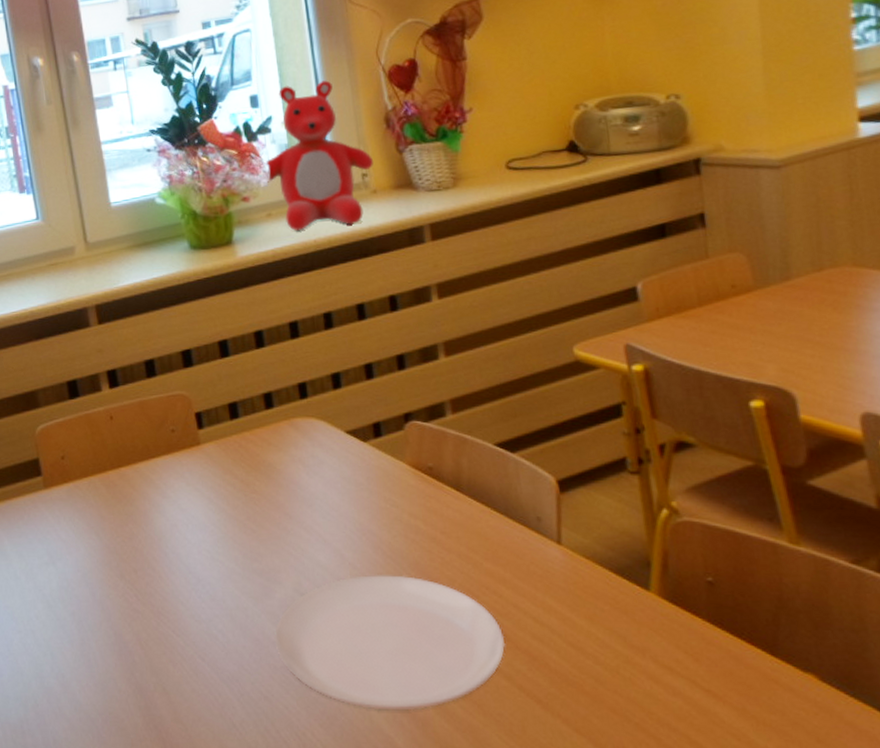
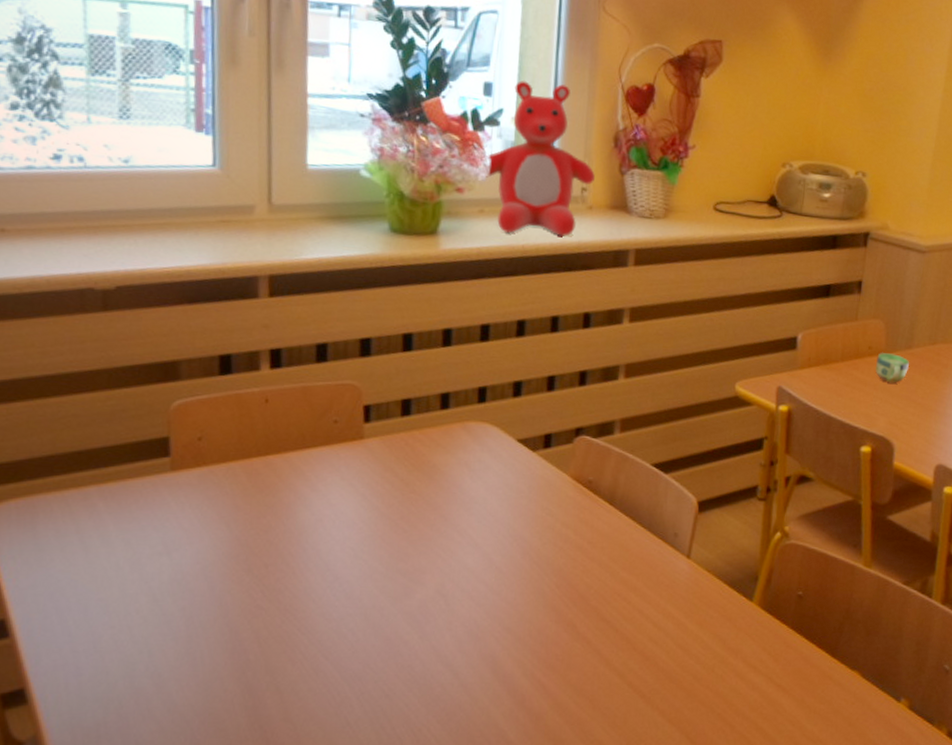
plate: present [275,575,506,711] -> none [407,579,626,706]
cup: none [745,289,793,323] -> present [875,353,910,383]

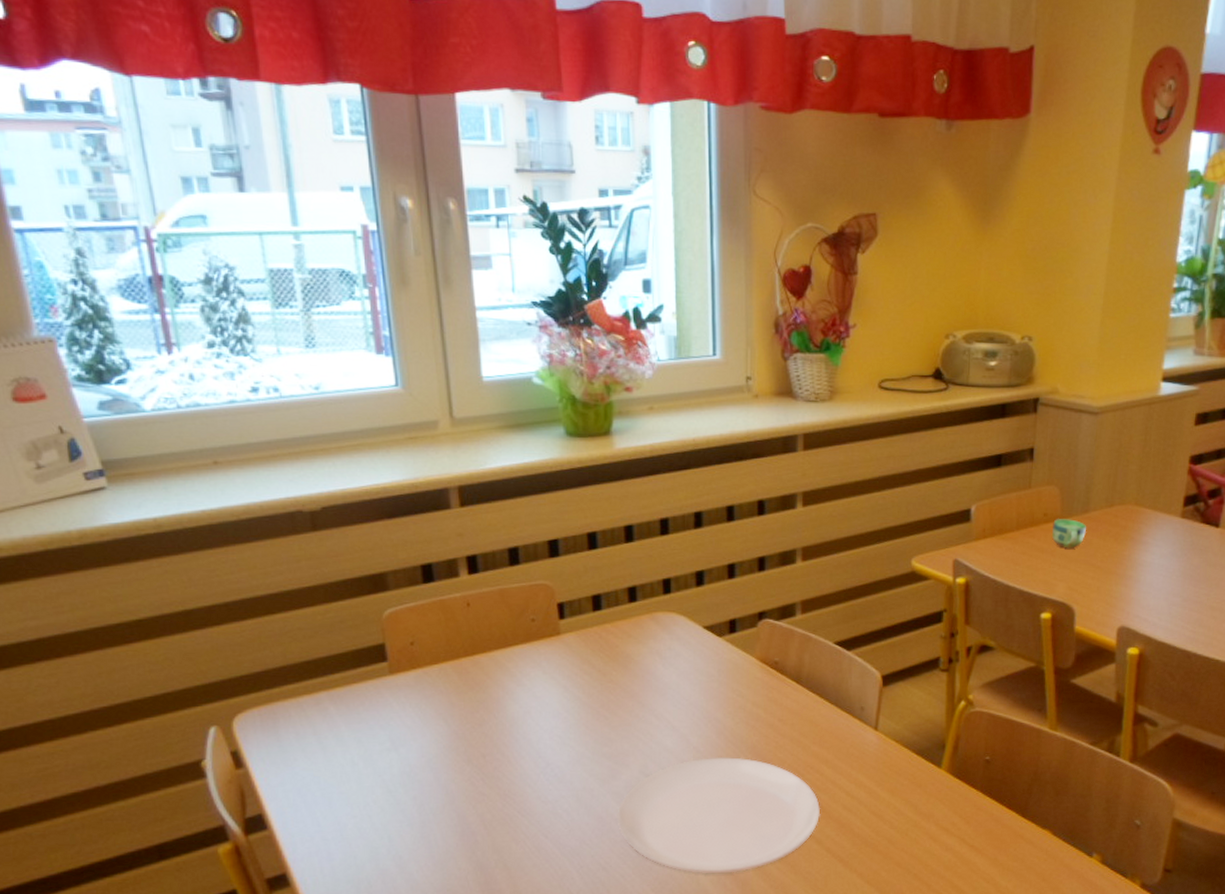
plate: none [407,579,626,706] -> present [618,757,821,874]
stuffed toy: present [486,81,596,237] -> none [651,274,759,427]

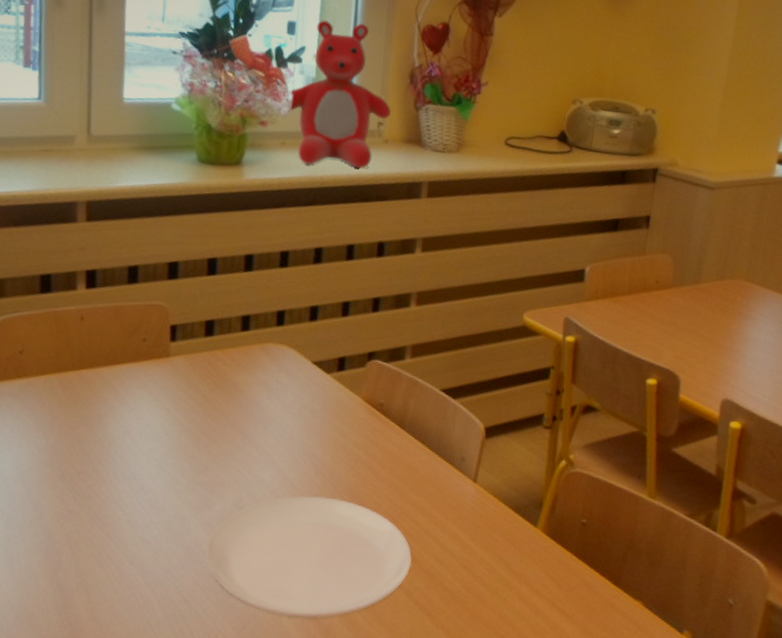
stuffed toy: none [651,274,759,427] -> present [288,20,392,169]
cup: present [1051,519,1087,549] -> none [662,287,697,318]

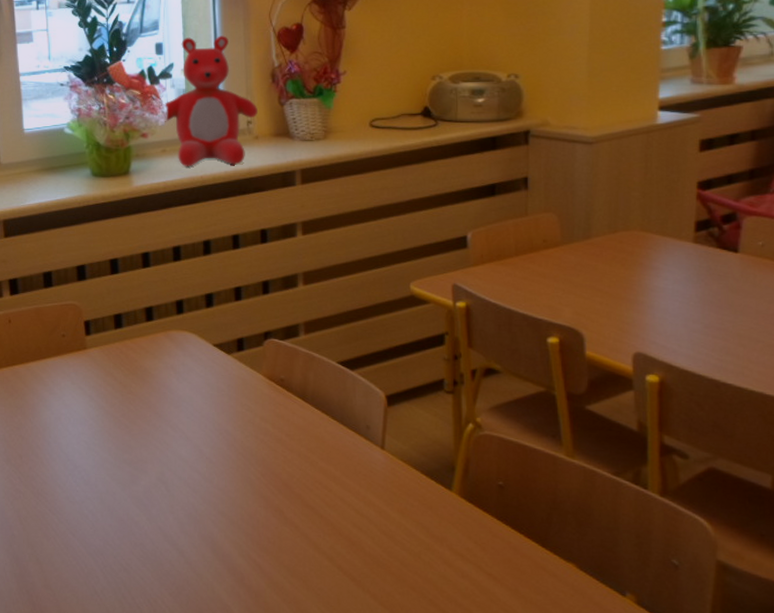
plate: present [206,495,413,618] -> none [138,468,331,584]

